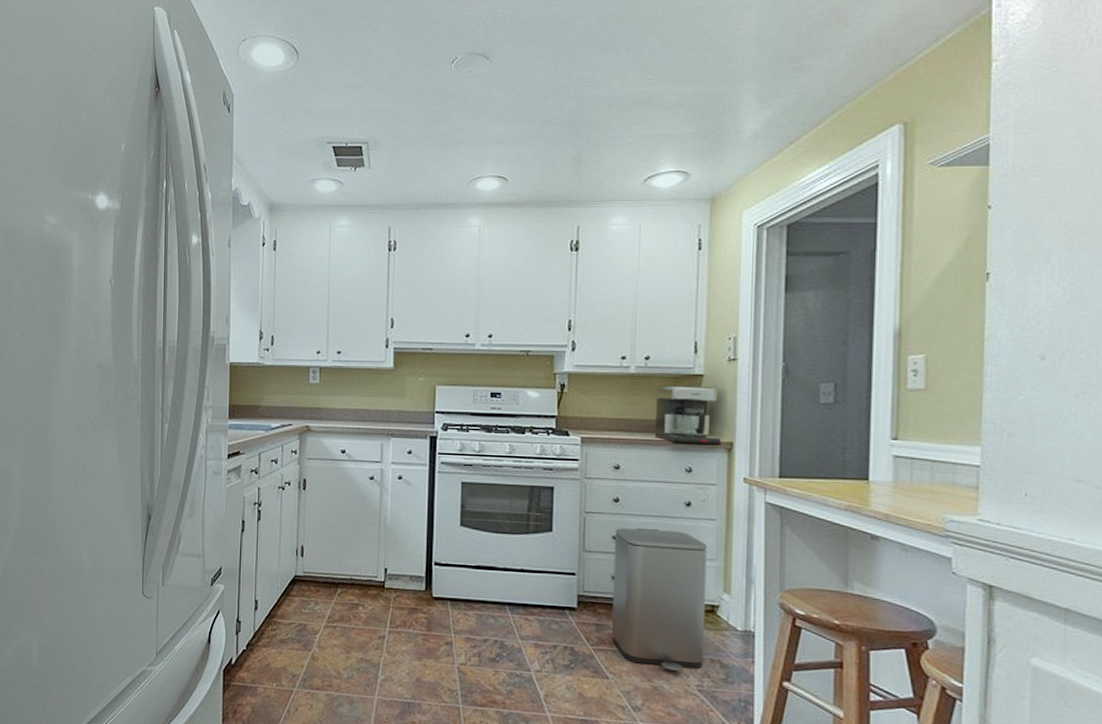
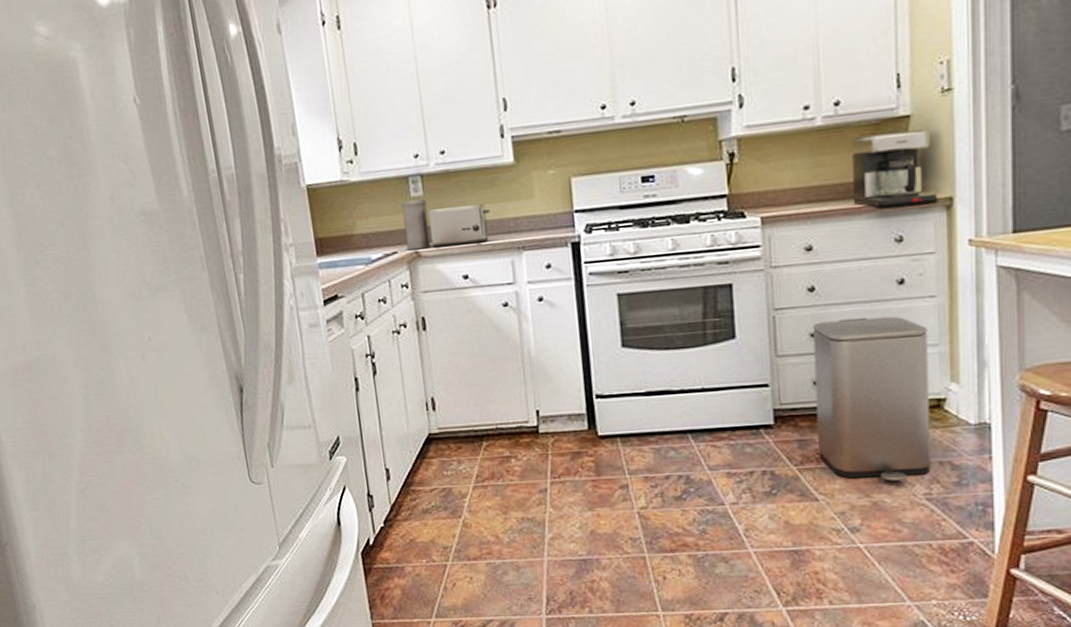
canister: none [300,385,321,425] -> present [401,198,431,251]
toaster: none [320,394,370,428] -> present [427,203,491,249]

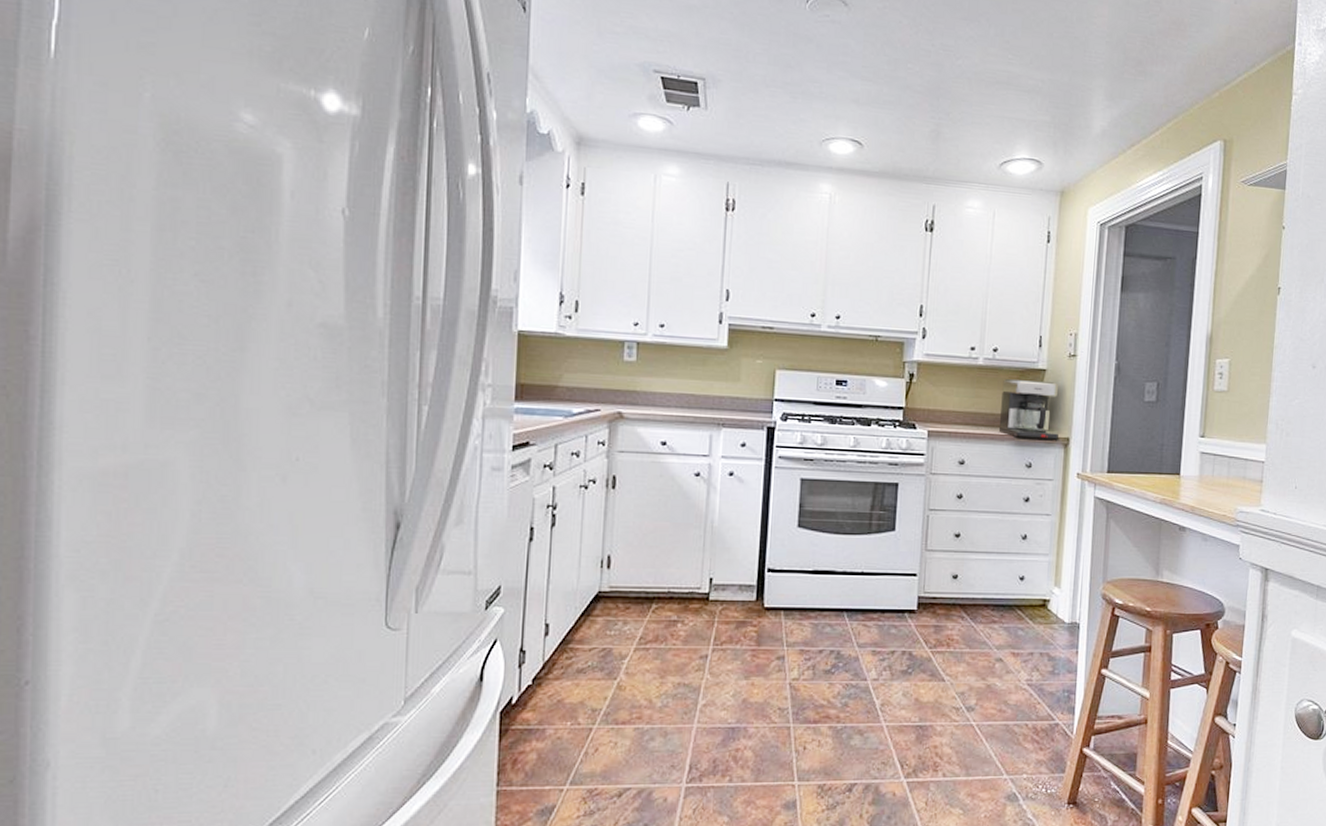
canister: present [401,198,431,251] -> none [610,362,638,411]
toaster: present [427,203,491,249] -> none [635,374,698,416]
pedal bin: present [812,316,931,481] -> none [949,524,1042,667]

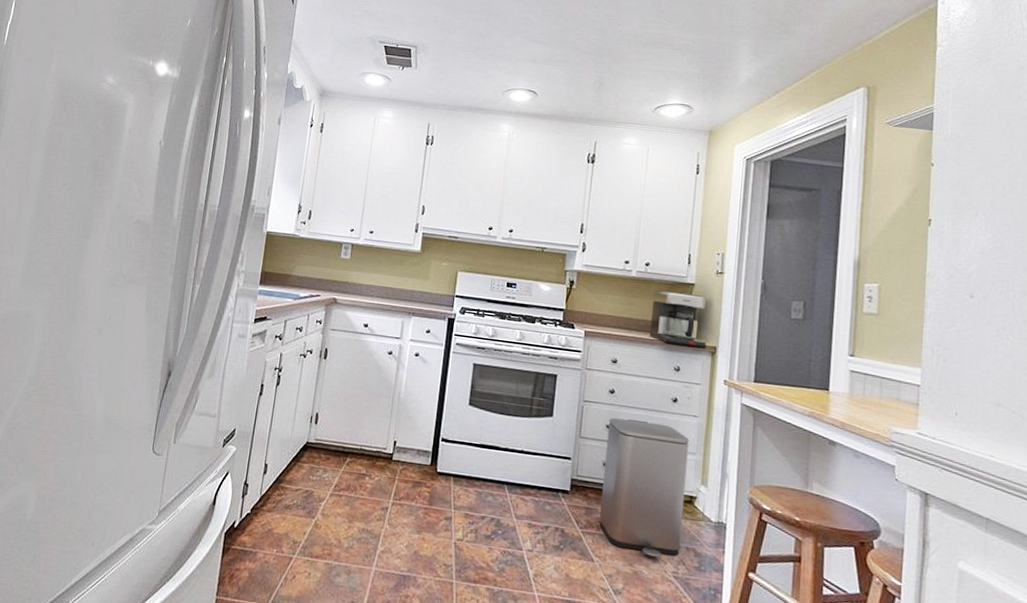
pedal bin: none [949,524,1042,667] -> present [599,417,689,558]

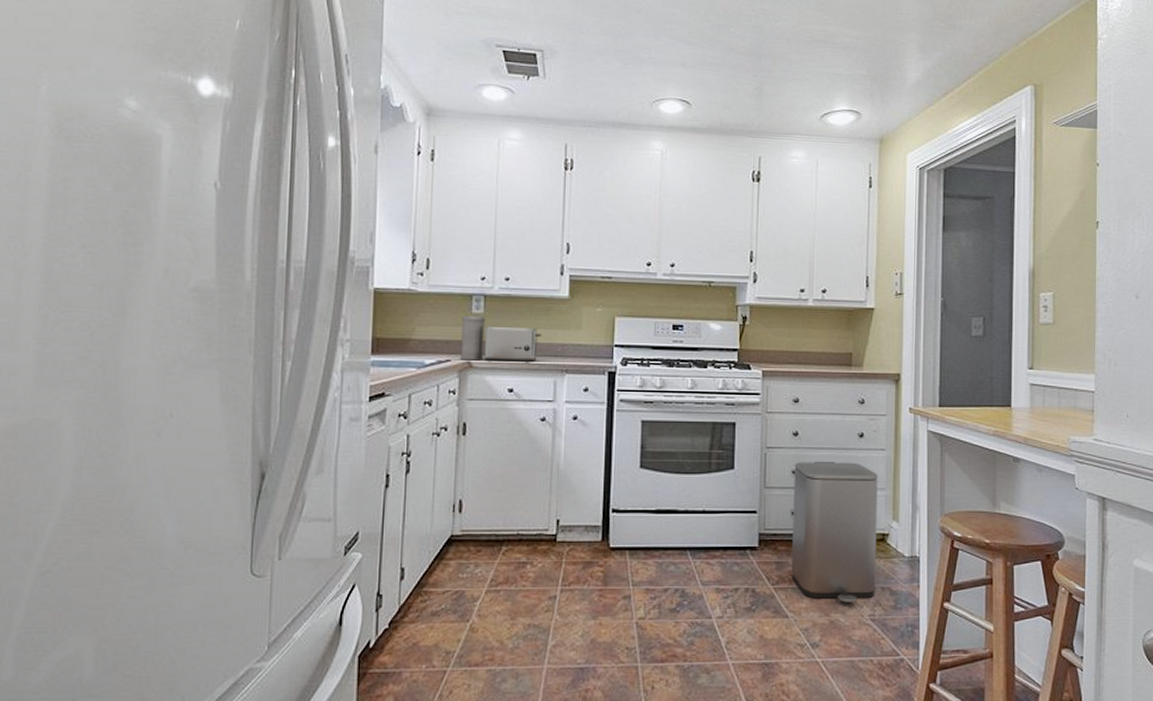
canister: none [328,259,351,298] -> present [460,315,485,361]
toaster: none [346,269,396,305] -> present [484,326,542,363]
coffee maker: present [649,290,707,349] -> none [830,319,890,377]

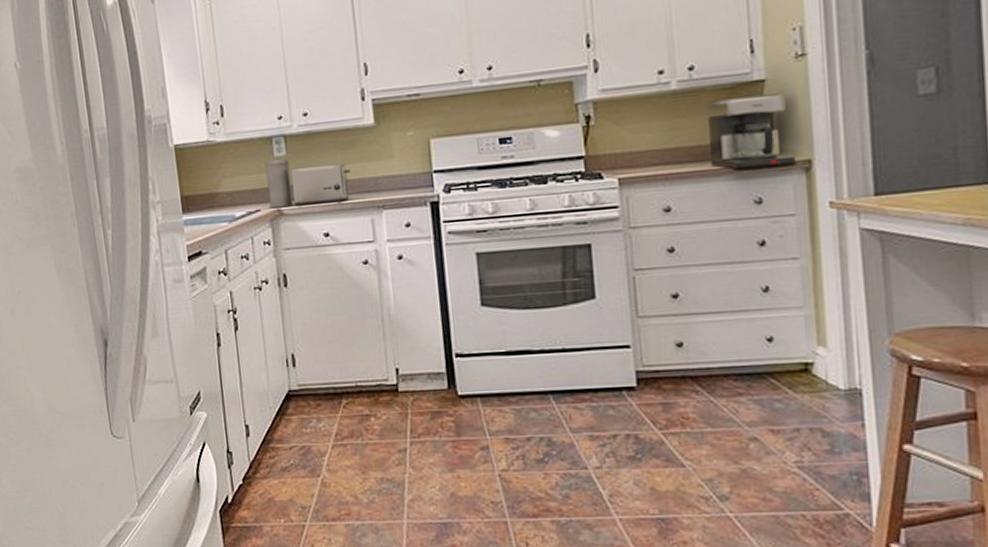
pedal bin: present [791,461,878,602] -> none [673,278,801,447]
coffee maker: none [830,319,890,377] -> present [707,93,797,170]

